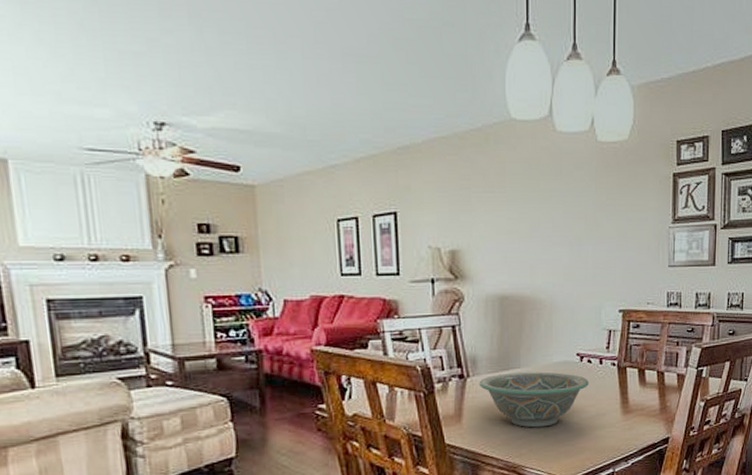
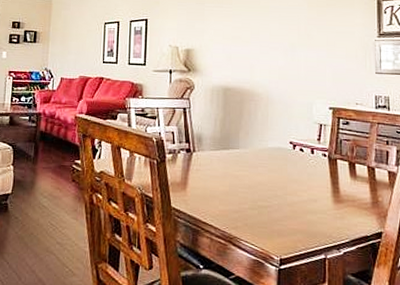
decorative bowl: present [479,371,589,428] -> none [203,152,301,205]

